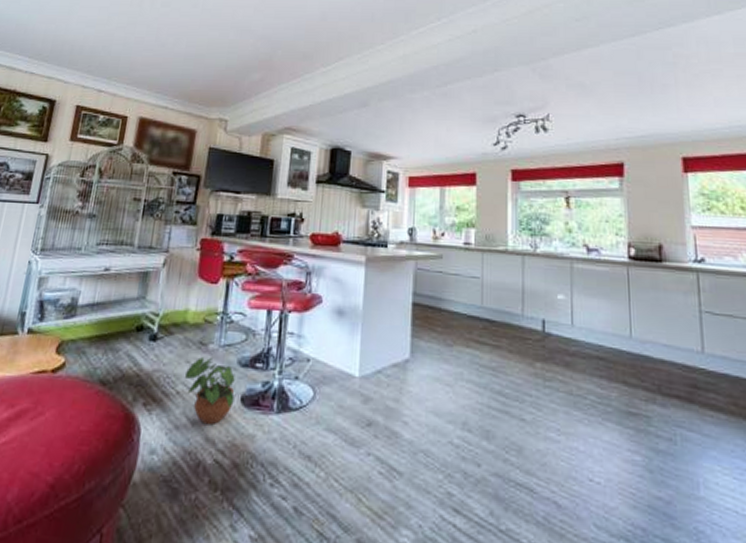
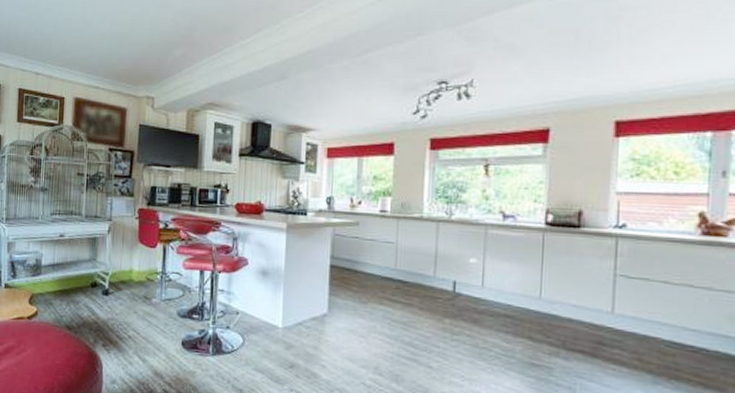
potted plant: present [184,356,235,425] -> none [134,308,176,363]

